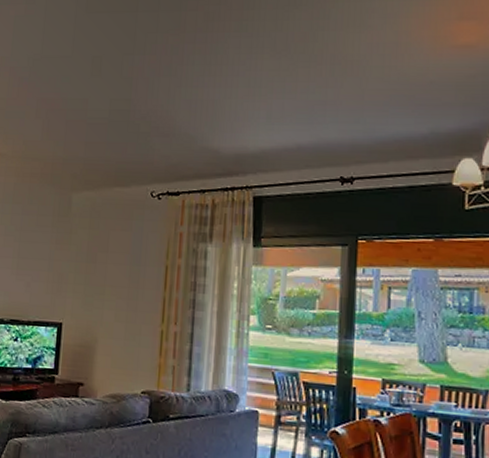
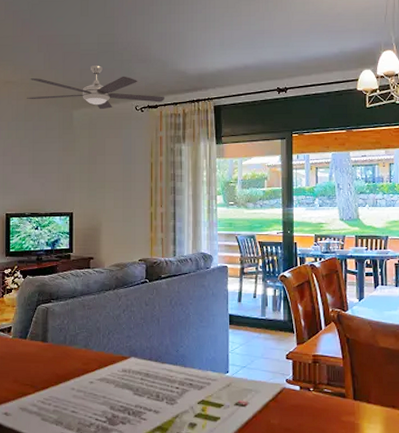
electric fan: none [17,138,189,194] -> present [27,65,164,110]

